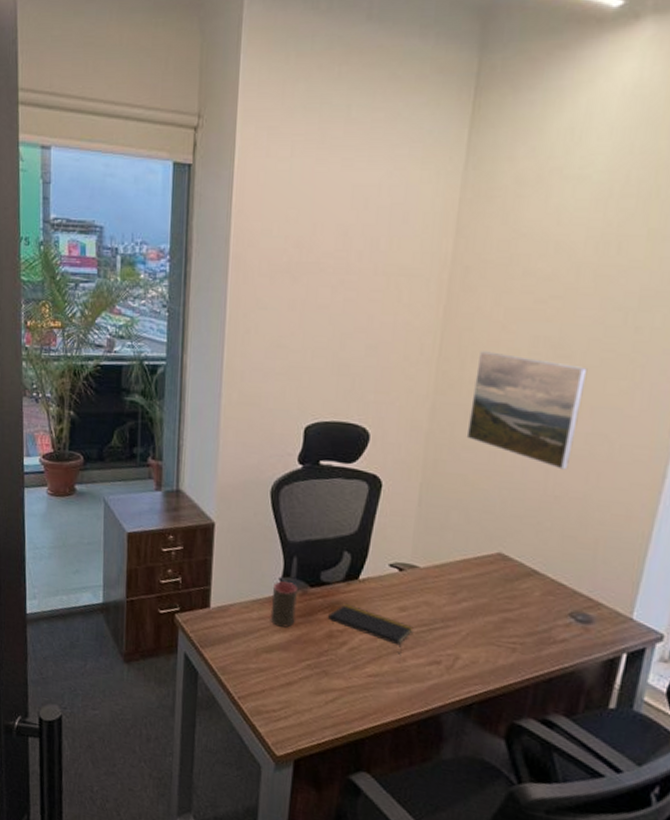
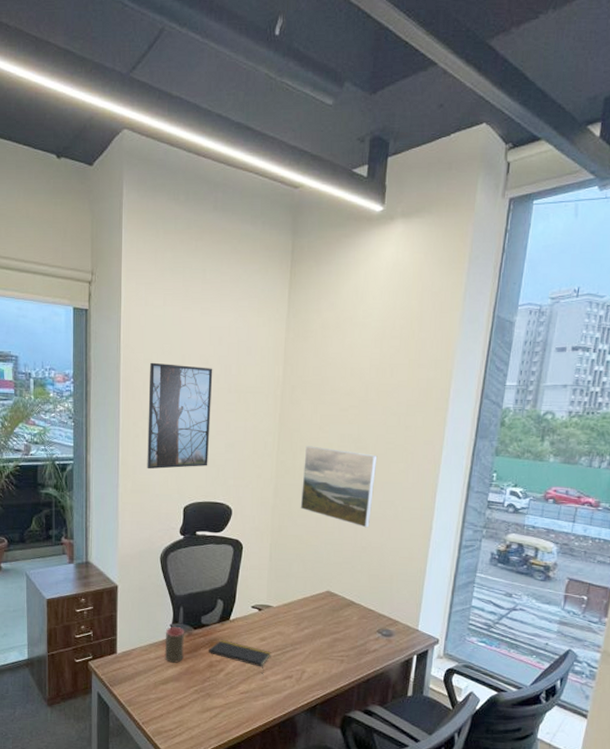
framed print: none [259,234,354,376] -> present [147,362,213,469]

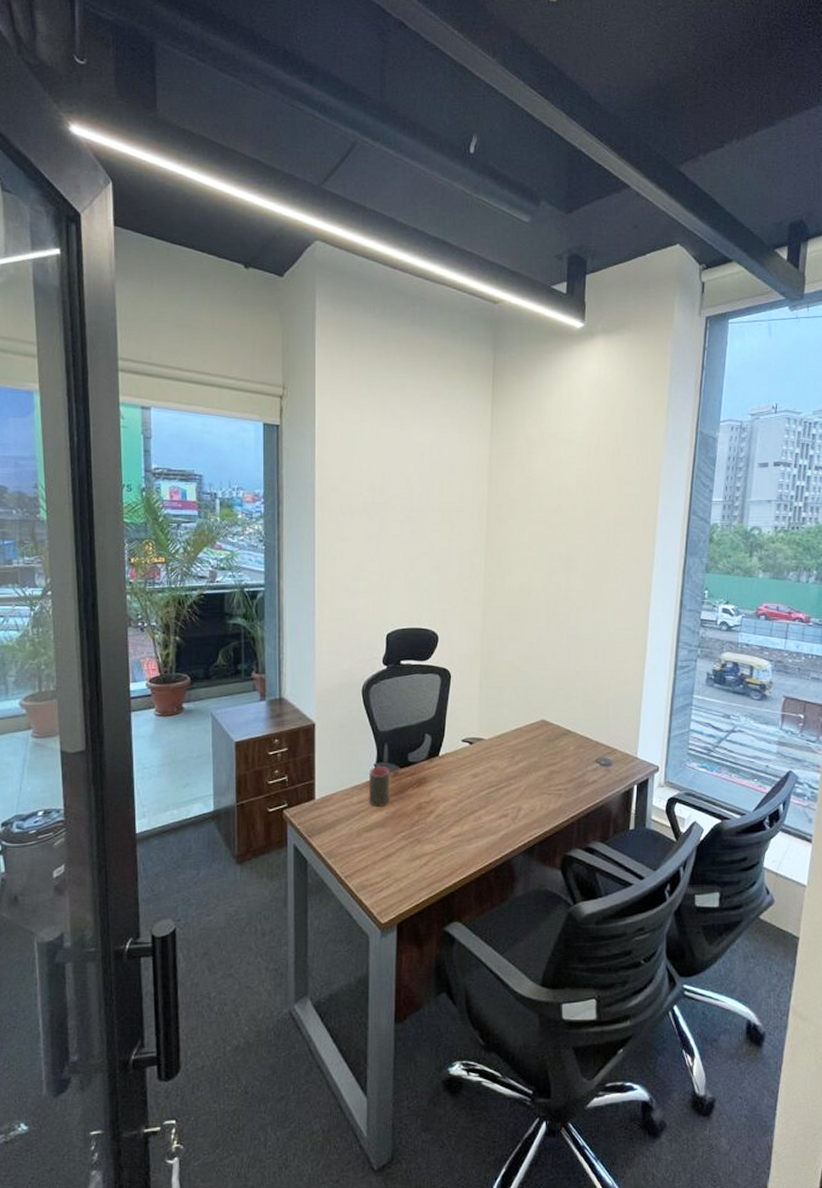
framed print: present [147,362,213,469] -> none [346,480,415,595]
notepad: present [209,639,272,674] -> none [417,777,485,814]
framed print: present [300,446,378,528] -> none [510,566,588,651]

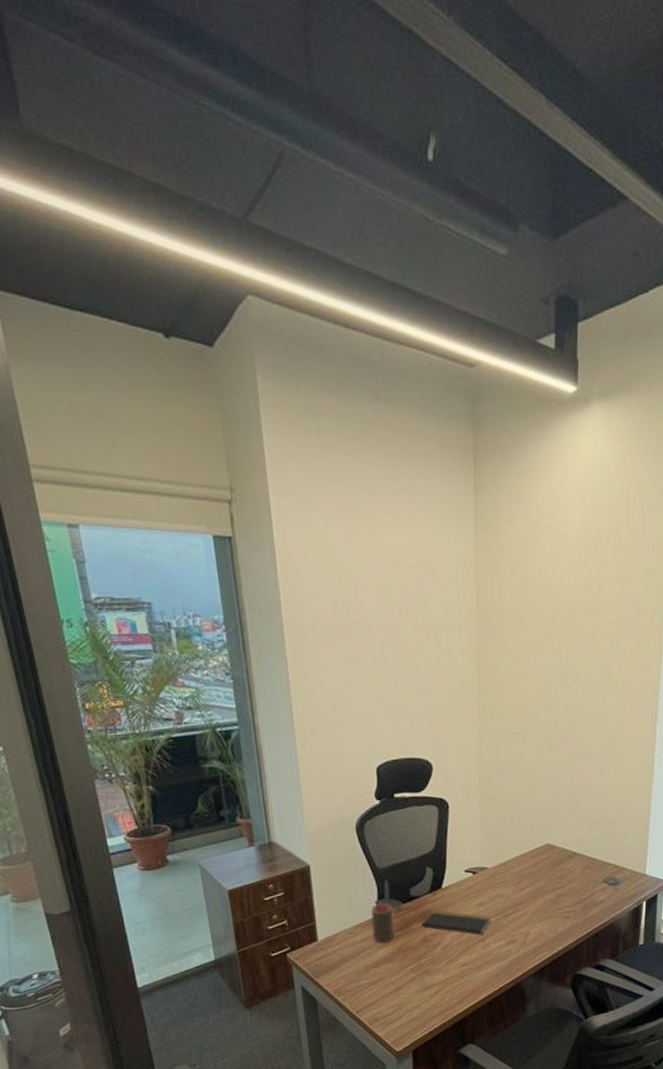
notepad: none [417,777,485,814] -> present [422,910,491,942]

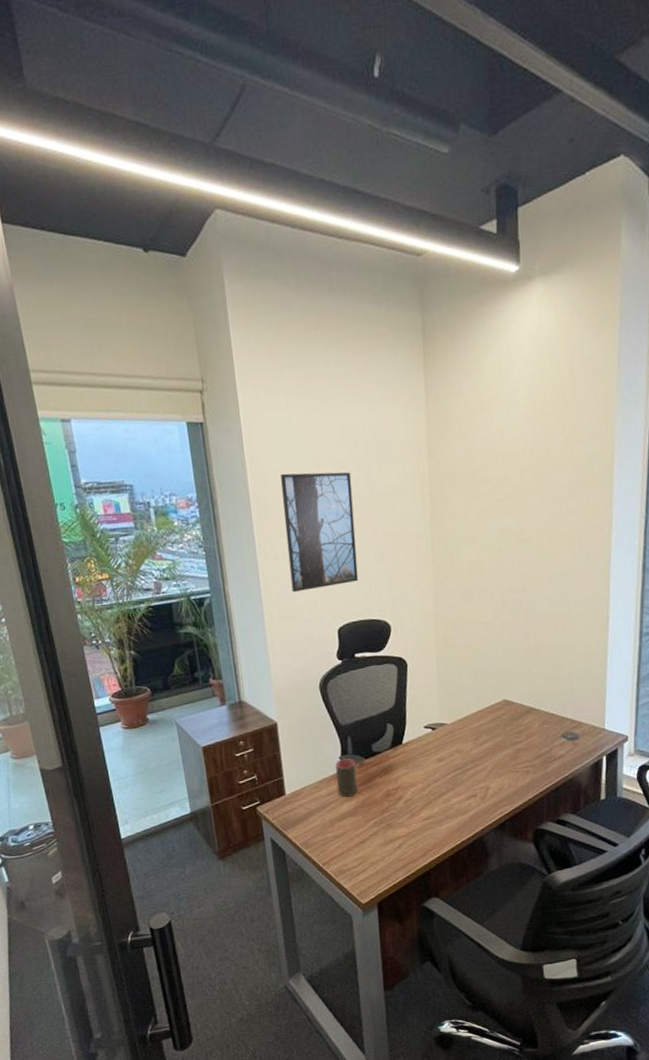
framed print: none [317,597,400,728] -> present [280,472,359,593]
notepad: present [422,910,491,942] -> none [384,765,452,797]

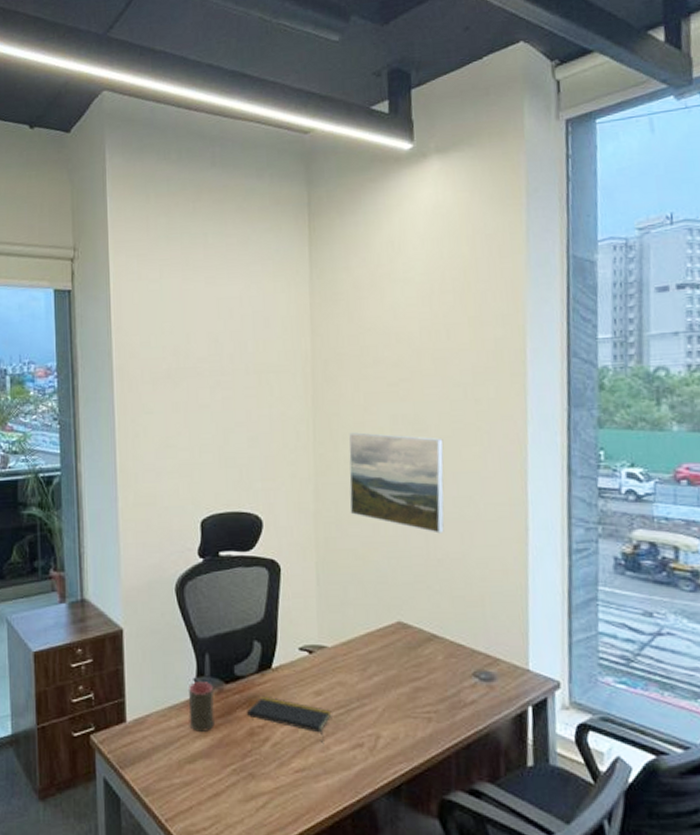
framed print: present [280,472,359,593] -> none [148,345,228,476]
notepad: none [384,765,452,797] -> present [247,695,332,743]
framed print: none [462,544,542,627] -> present [348,432,444,534]

